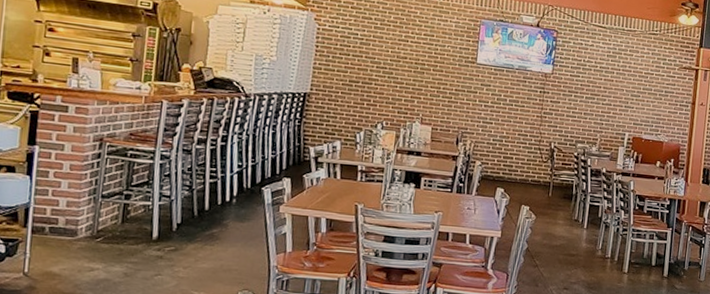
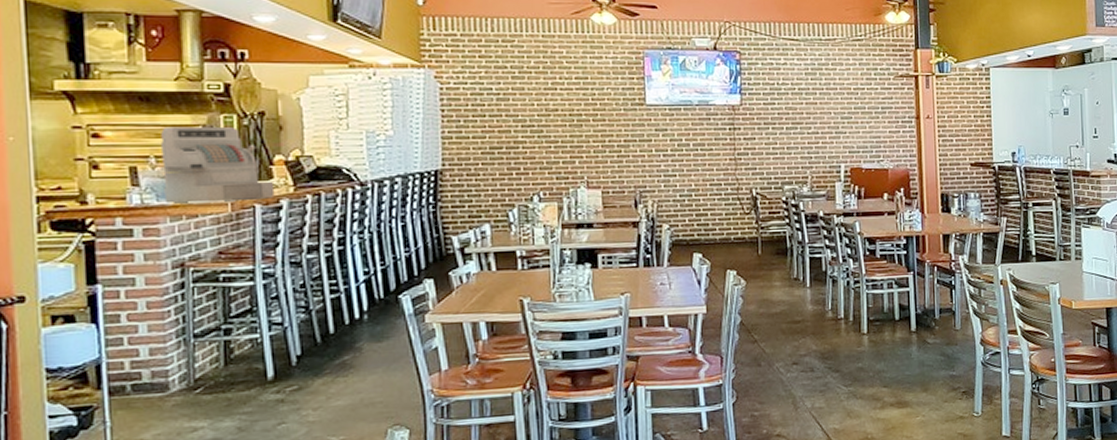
cash register: none [95,30,180,98] -> present [161,126,275,204]

